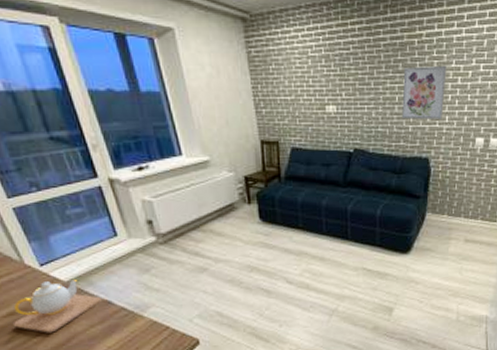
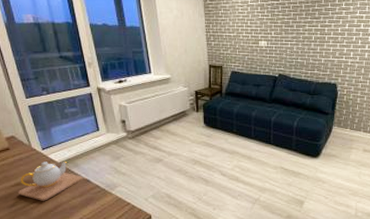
wall art: present [402,65,447,120] -> none [317,14,353,55]

